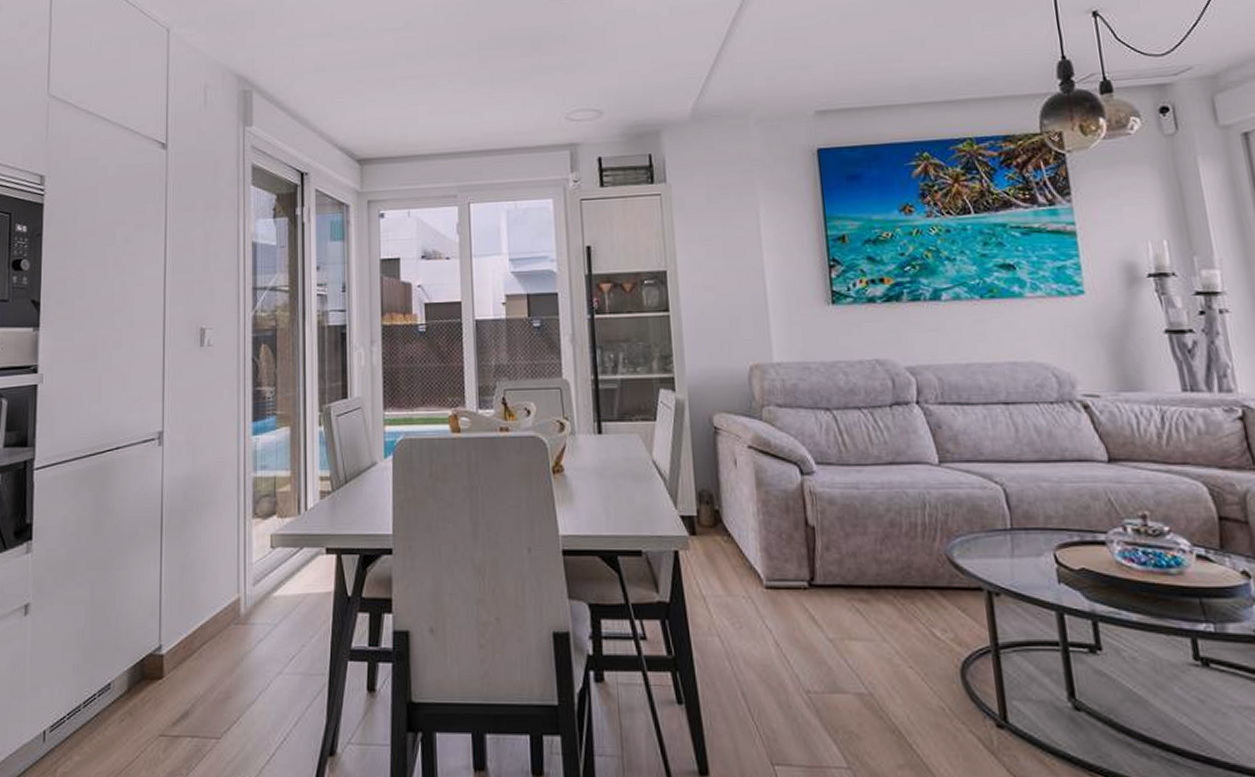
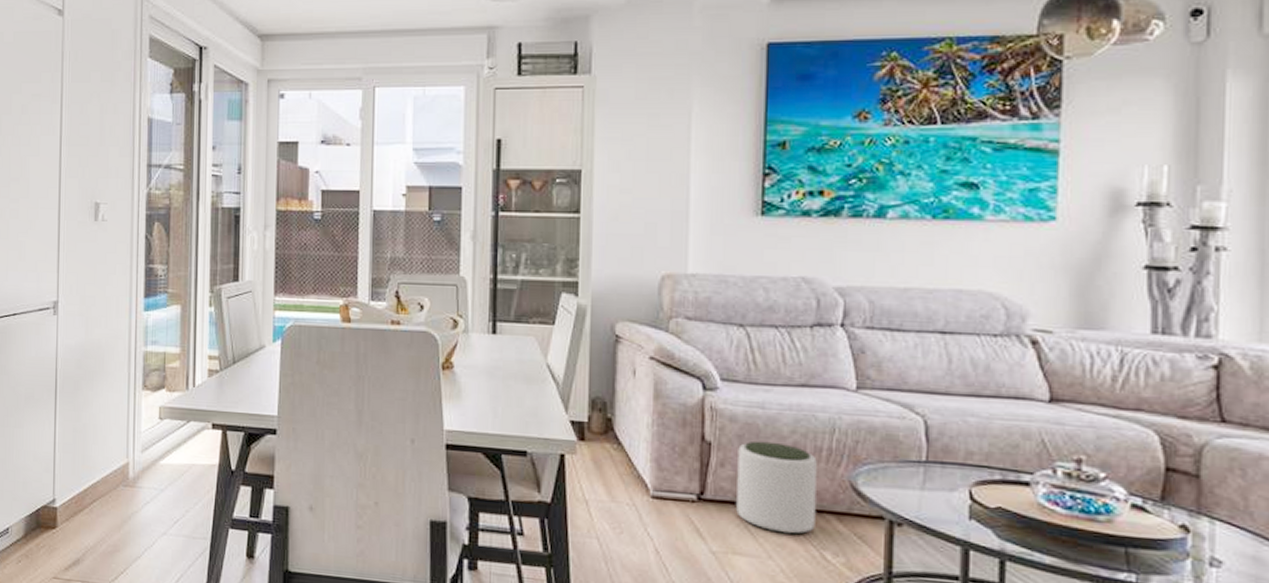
plant pot: none [840,521,921,613] -> present [736,441,817,535]

